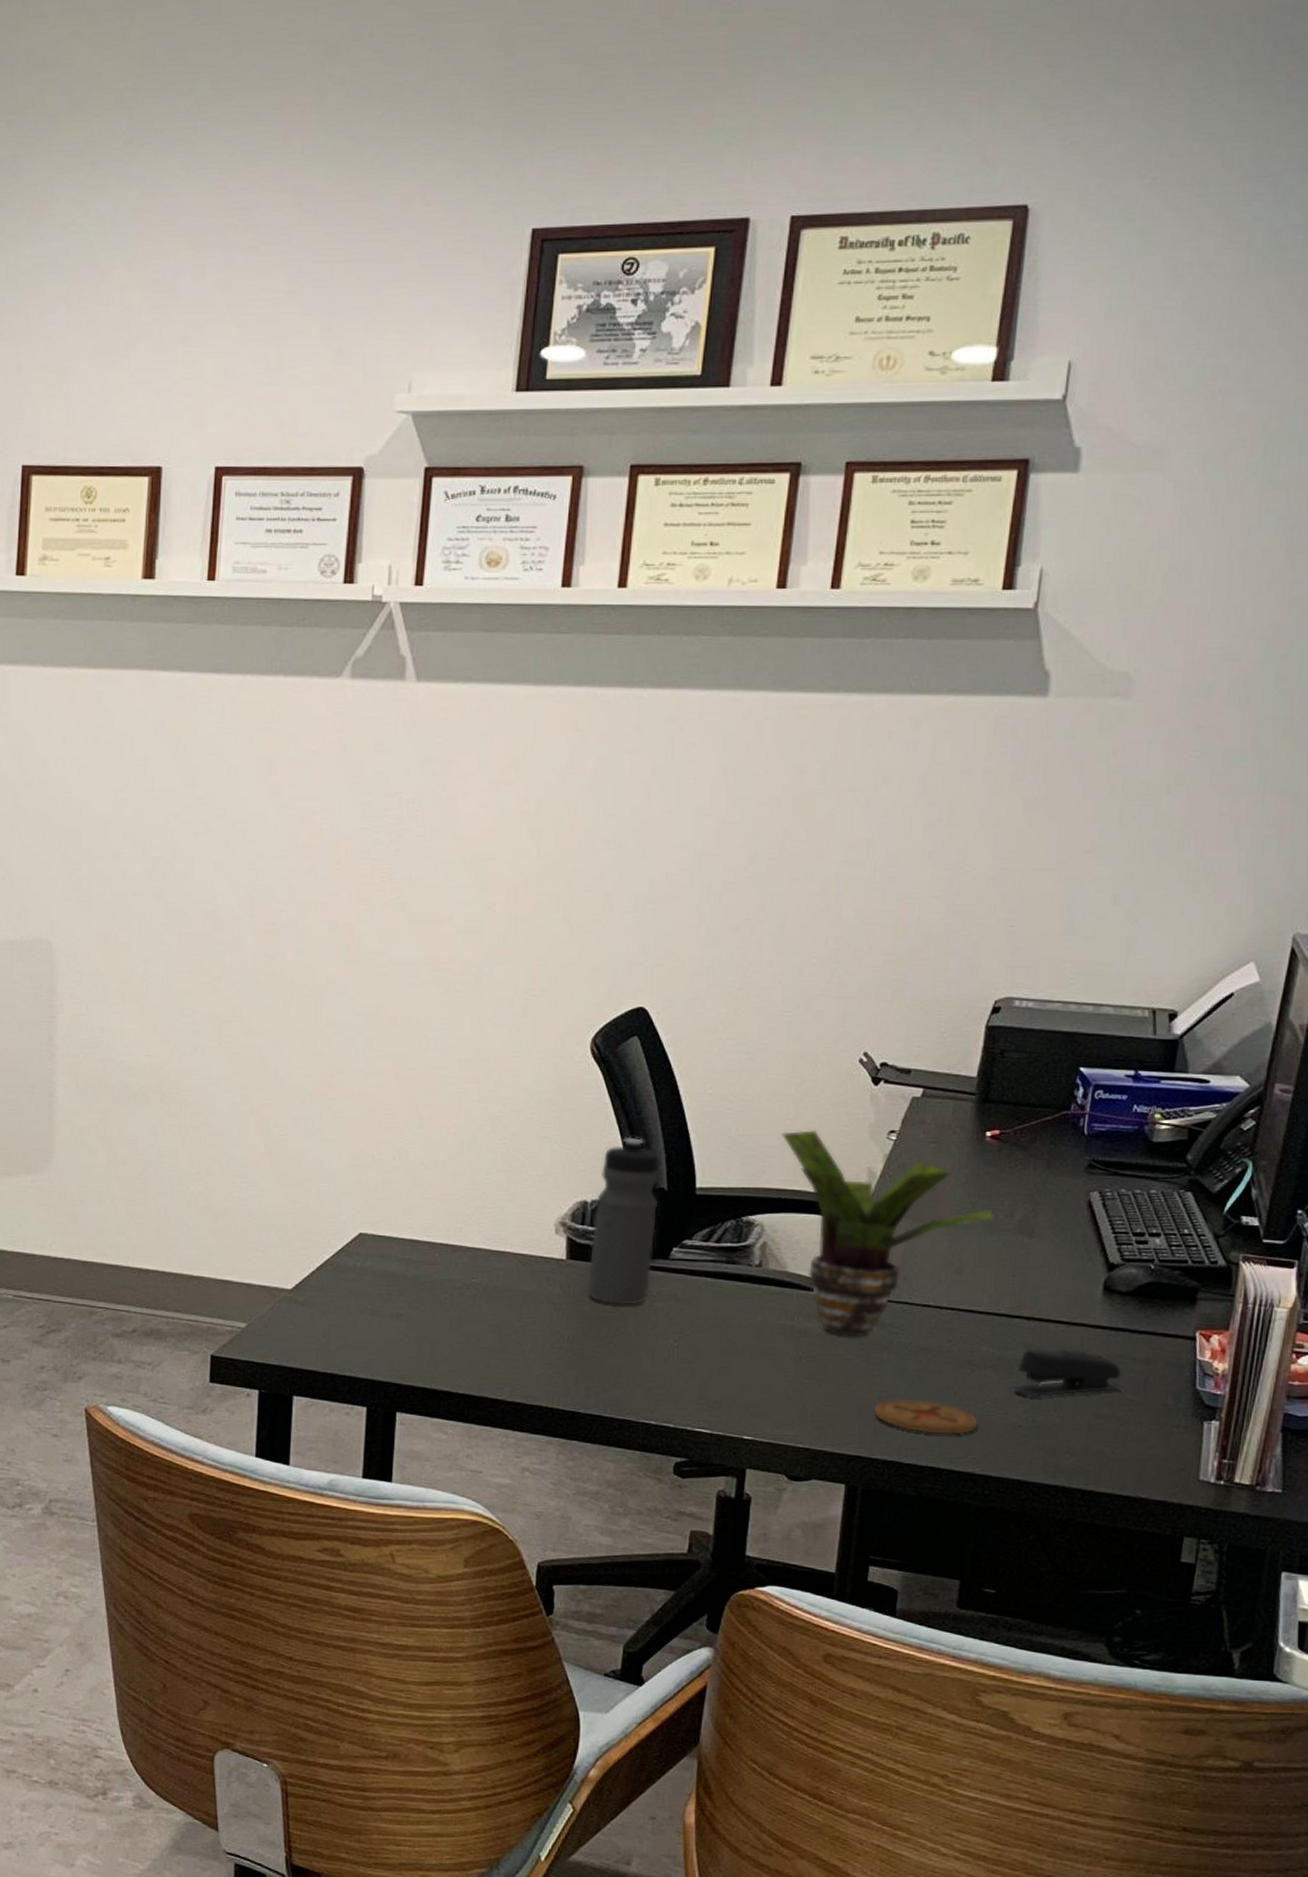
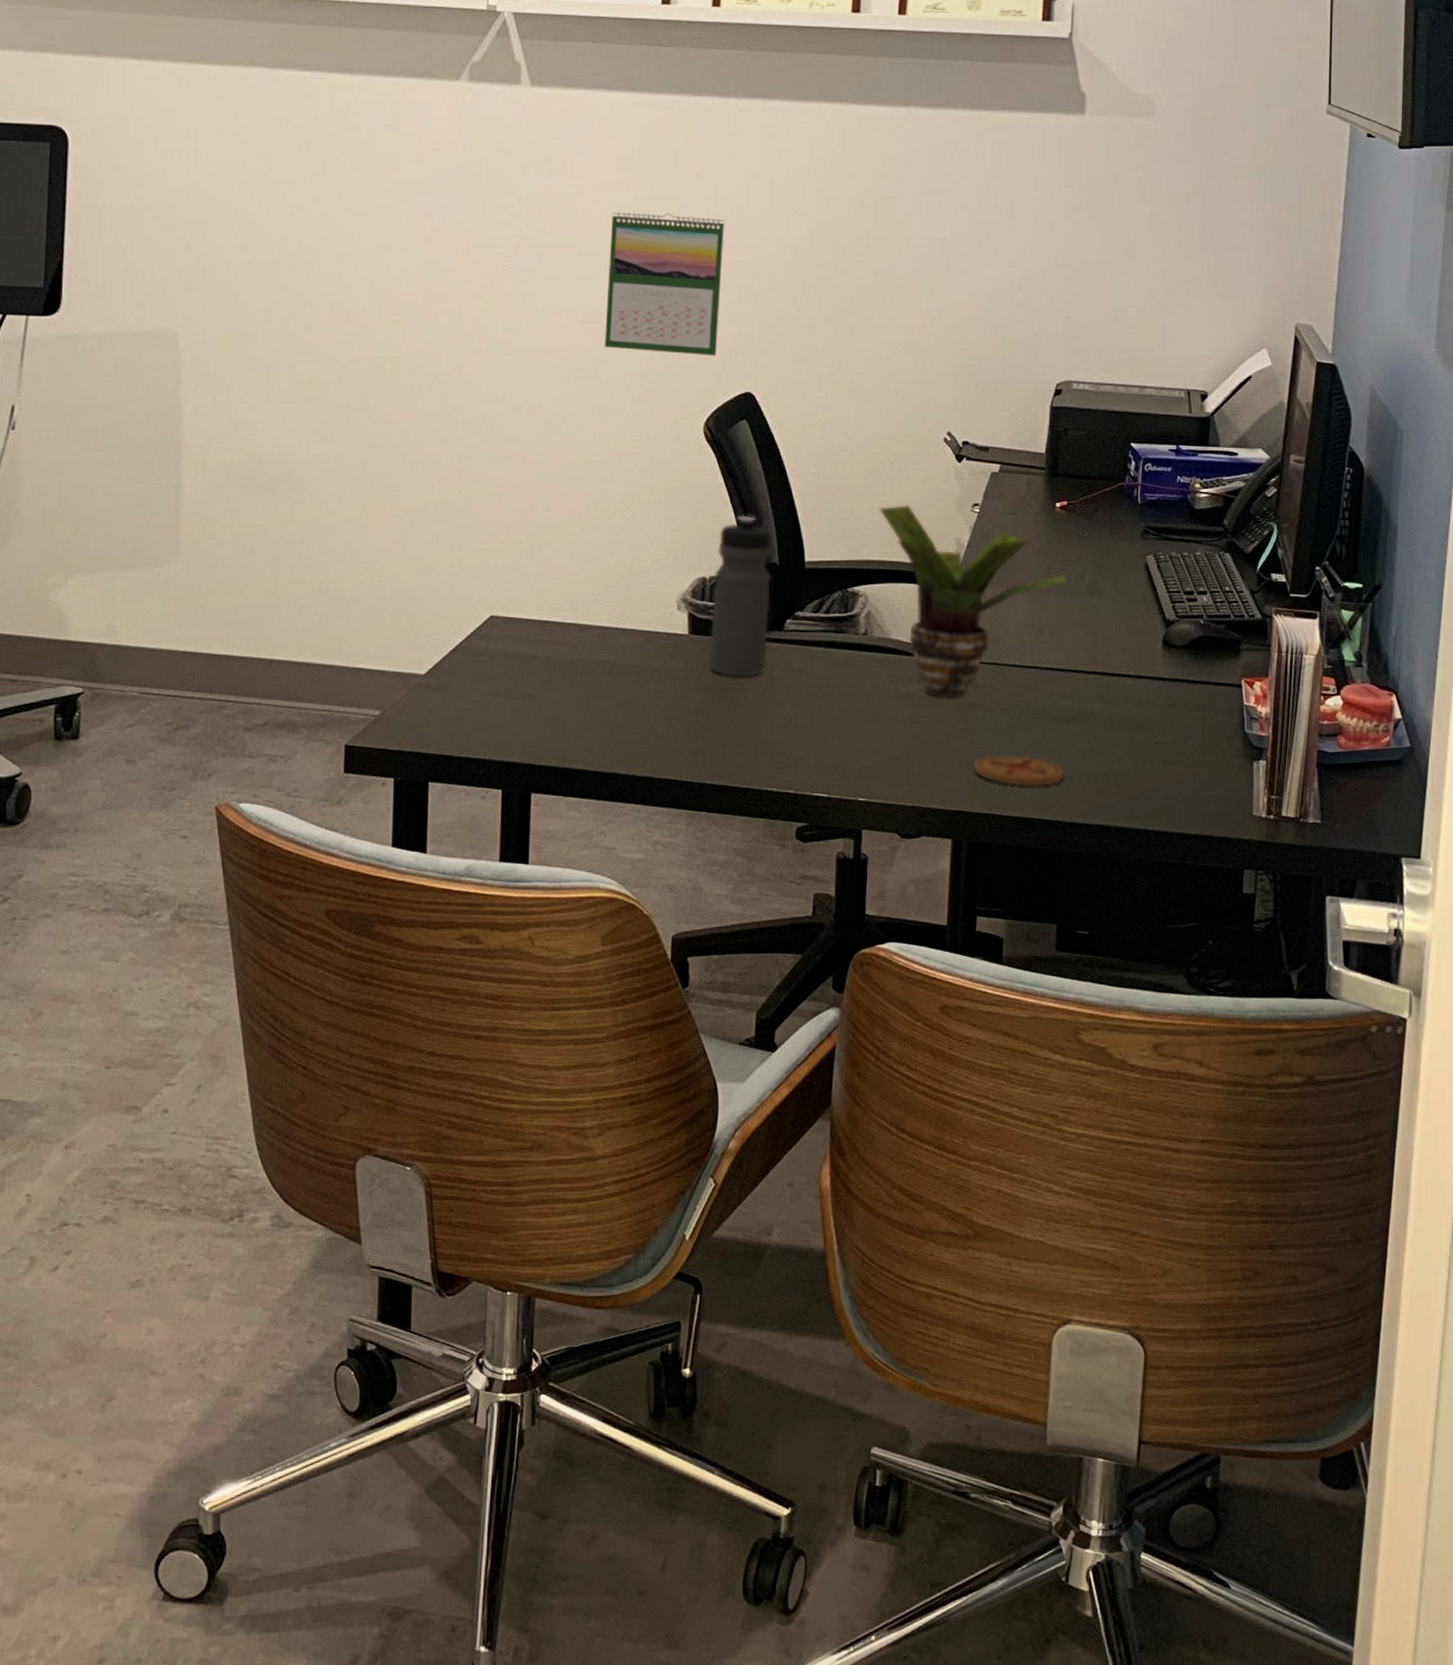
calendar: none [486,814,622,969] -> present [604,211,724,356]
stapler: present [1013,1348,1122,1397] -> none [1092,700,1183,747]

